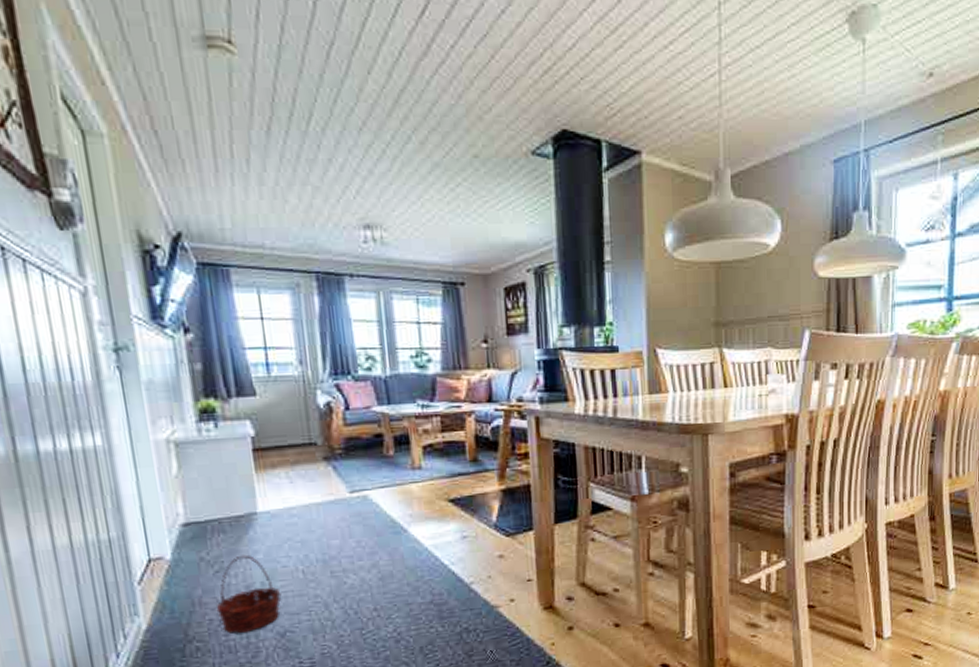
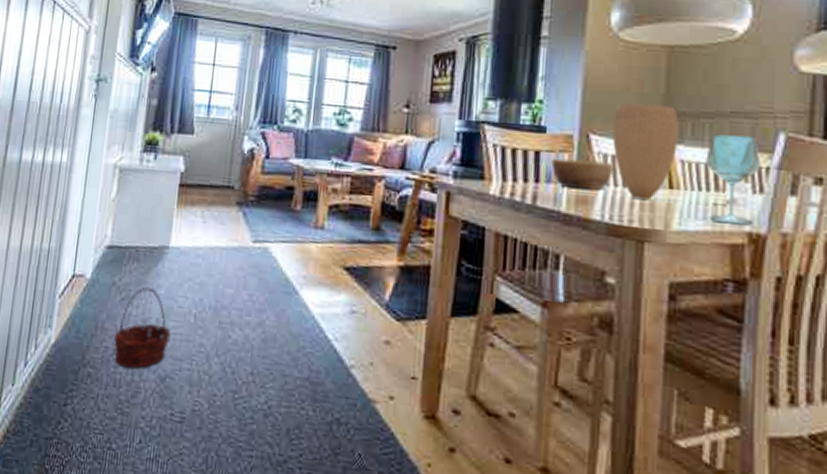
bowl: none [626,371,680,398] -> present [551,158,615,190]
vase: none [675,316,730,401] -> present [612,103,680,201]
wine glass: none [751,336,793,410] -> present [706,134,761,226]

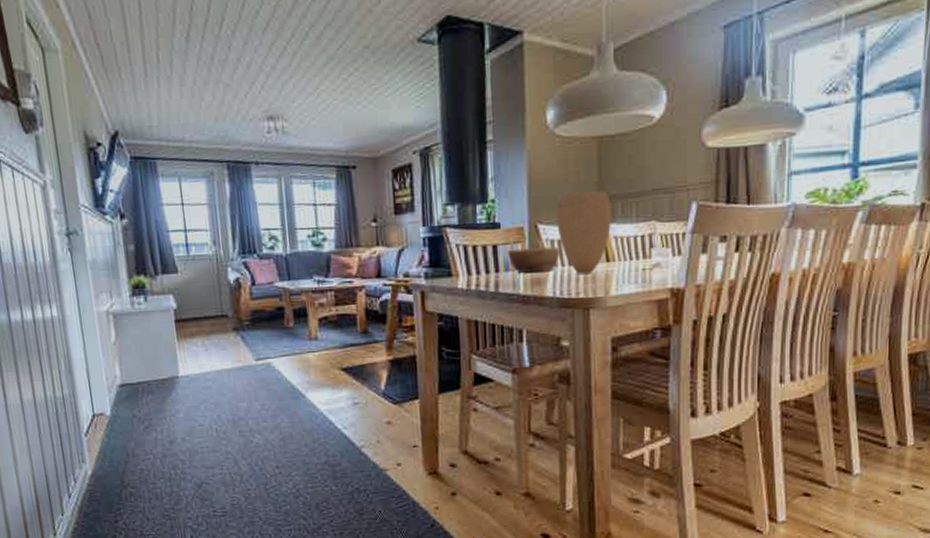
basket: present [113,286,171,369] -> none [146,413,199,482]
wine glass: present [706,134,761,226] -> none [634,209,679,284]

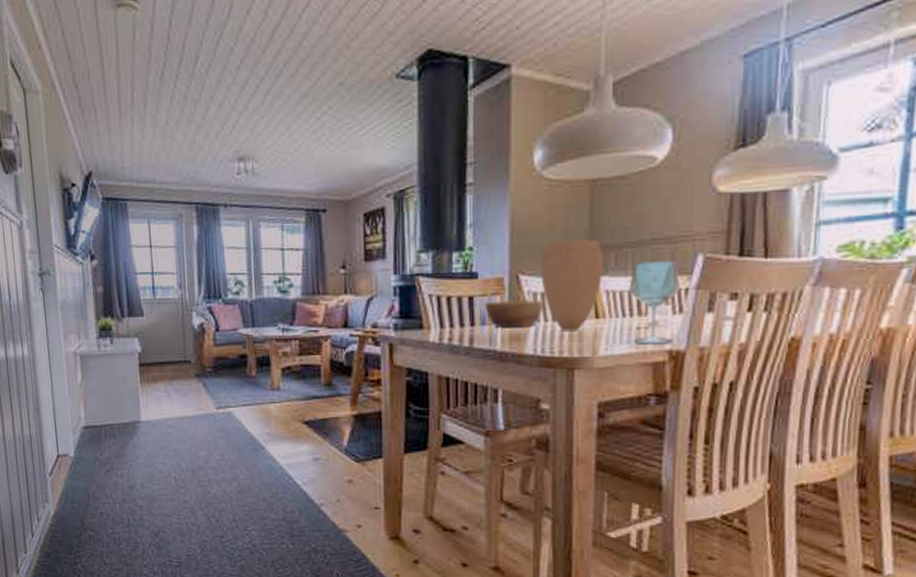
wine glass: none [634,209,679,284] -> present [629,261,681,345]

